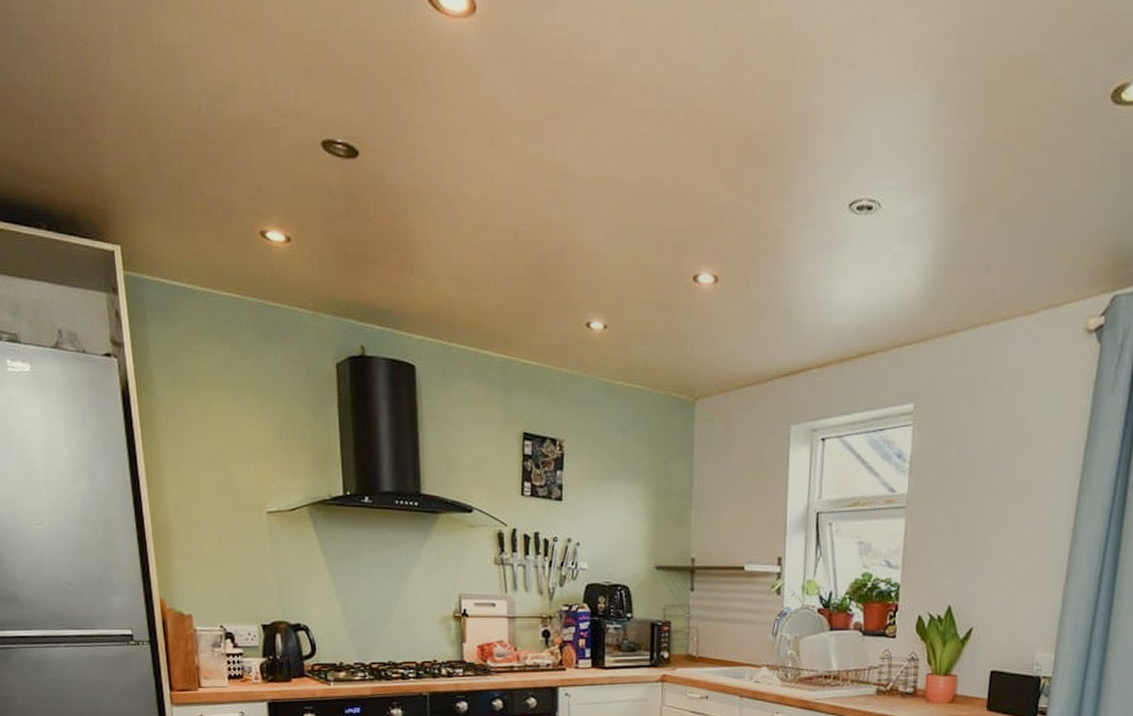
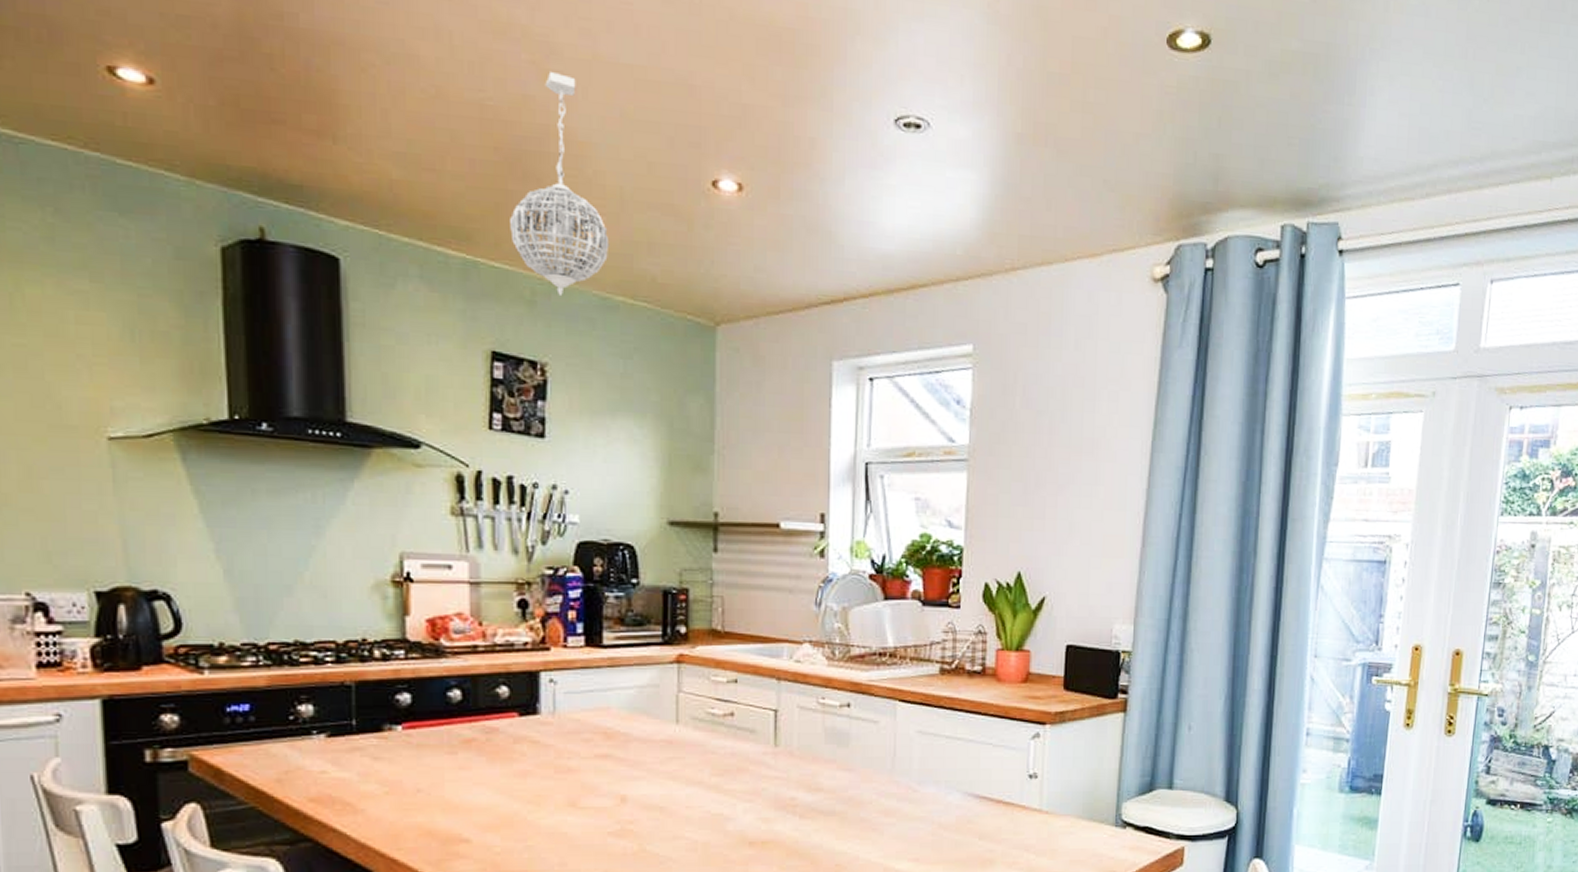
pendant light: none [537,195,612,385] -> present [510,71,610,297]

